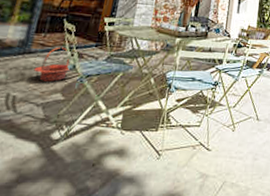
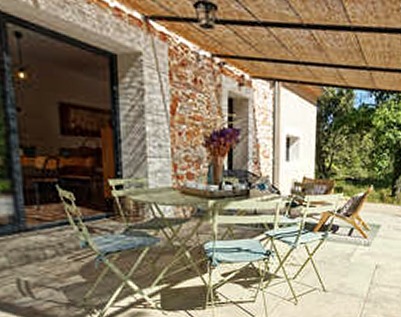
basket: present [33,47,71,82] -> none [38,221,84,262]

